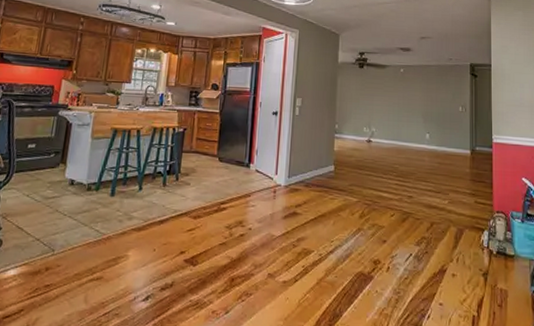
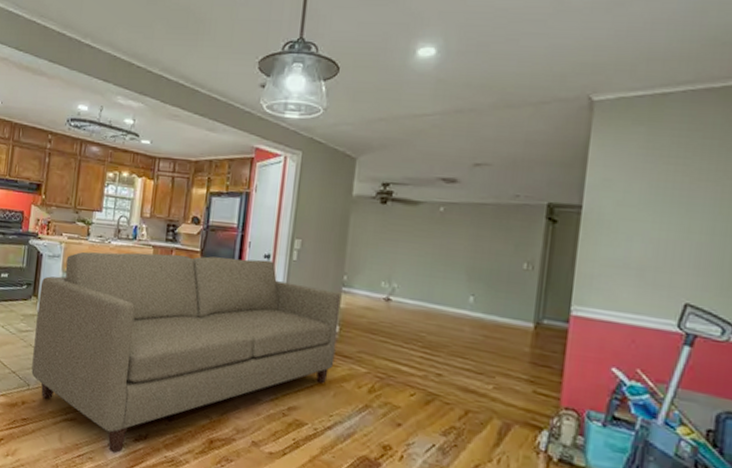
sofa: none [57,116,335,306] -> present [31,251,341,454]

